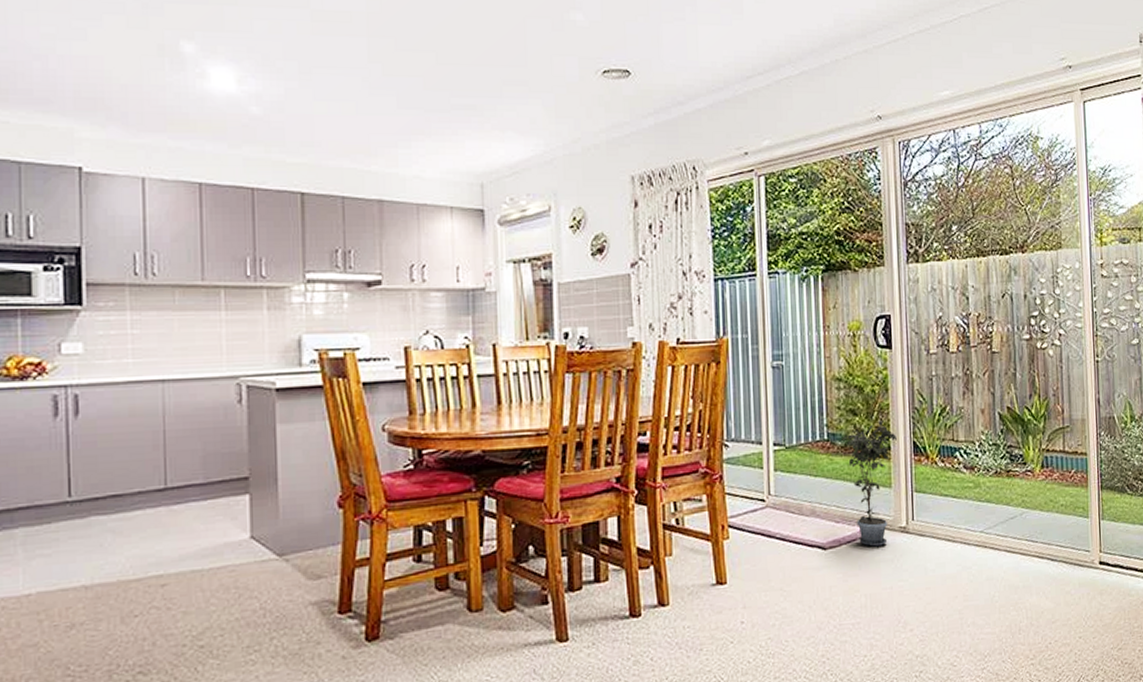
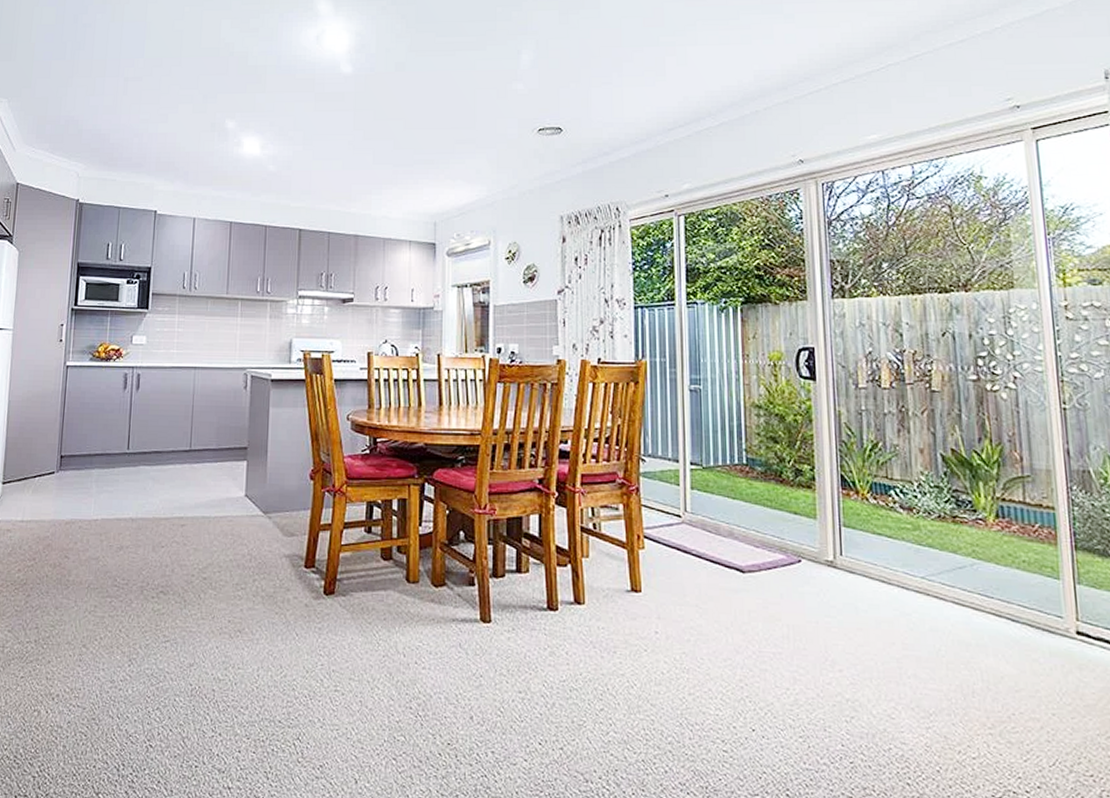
potted plant: present [842,420,897,547] -> none [761,450,822,577]

